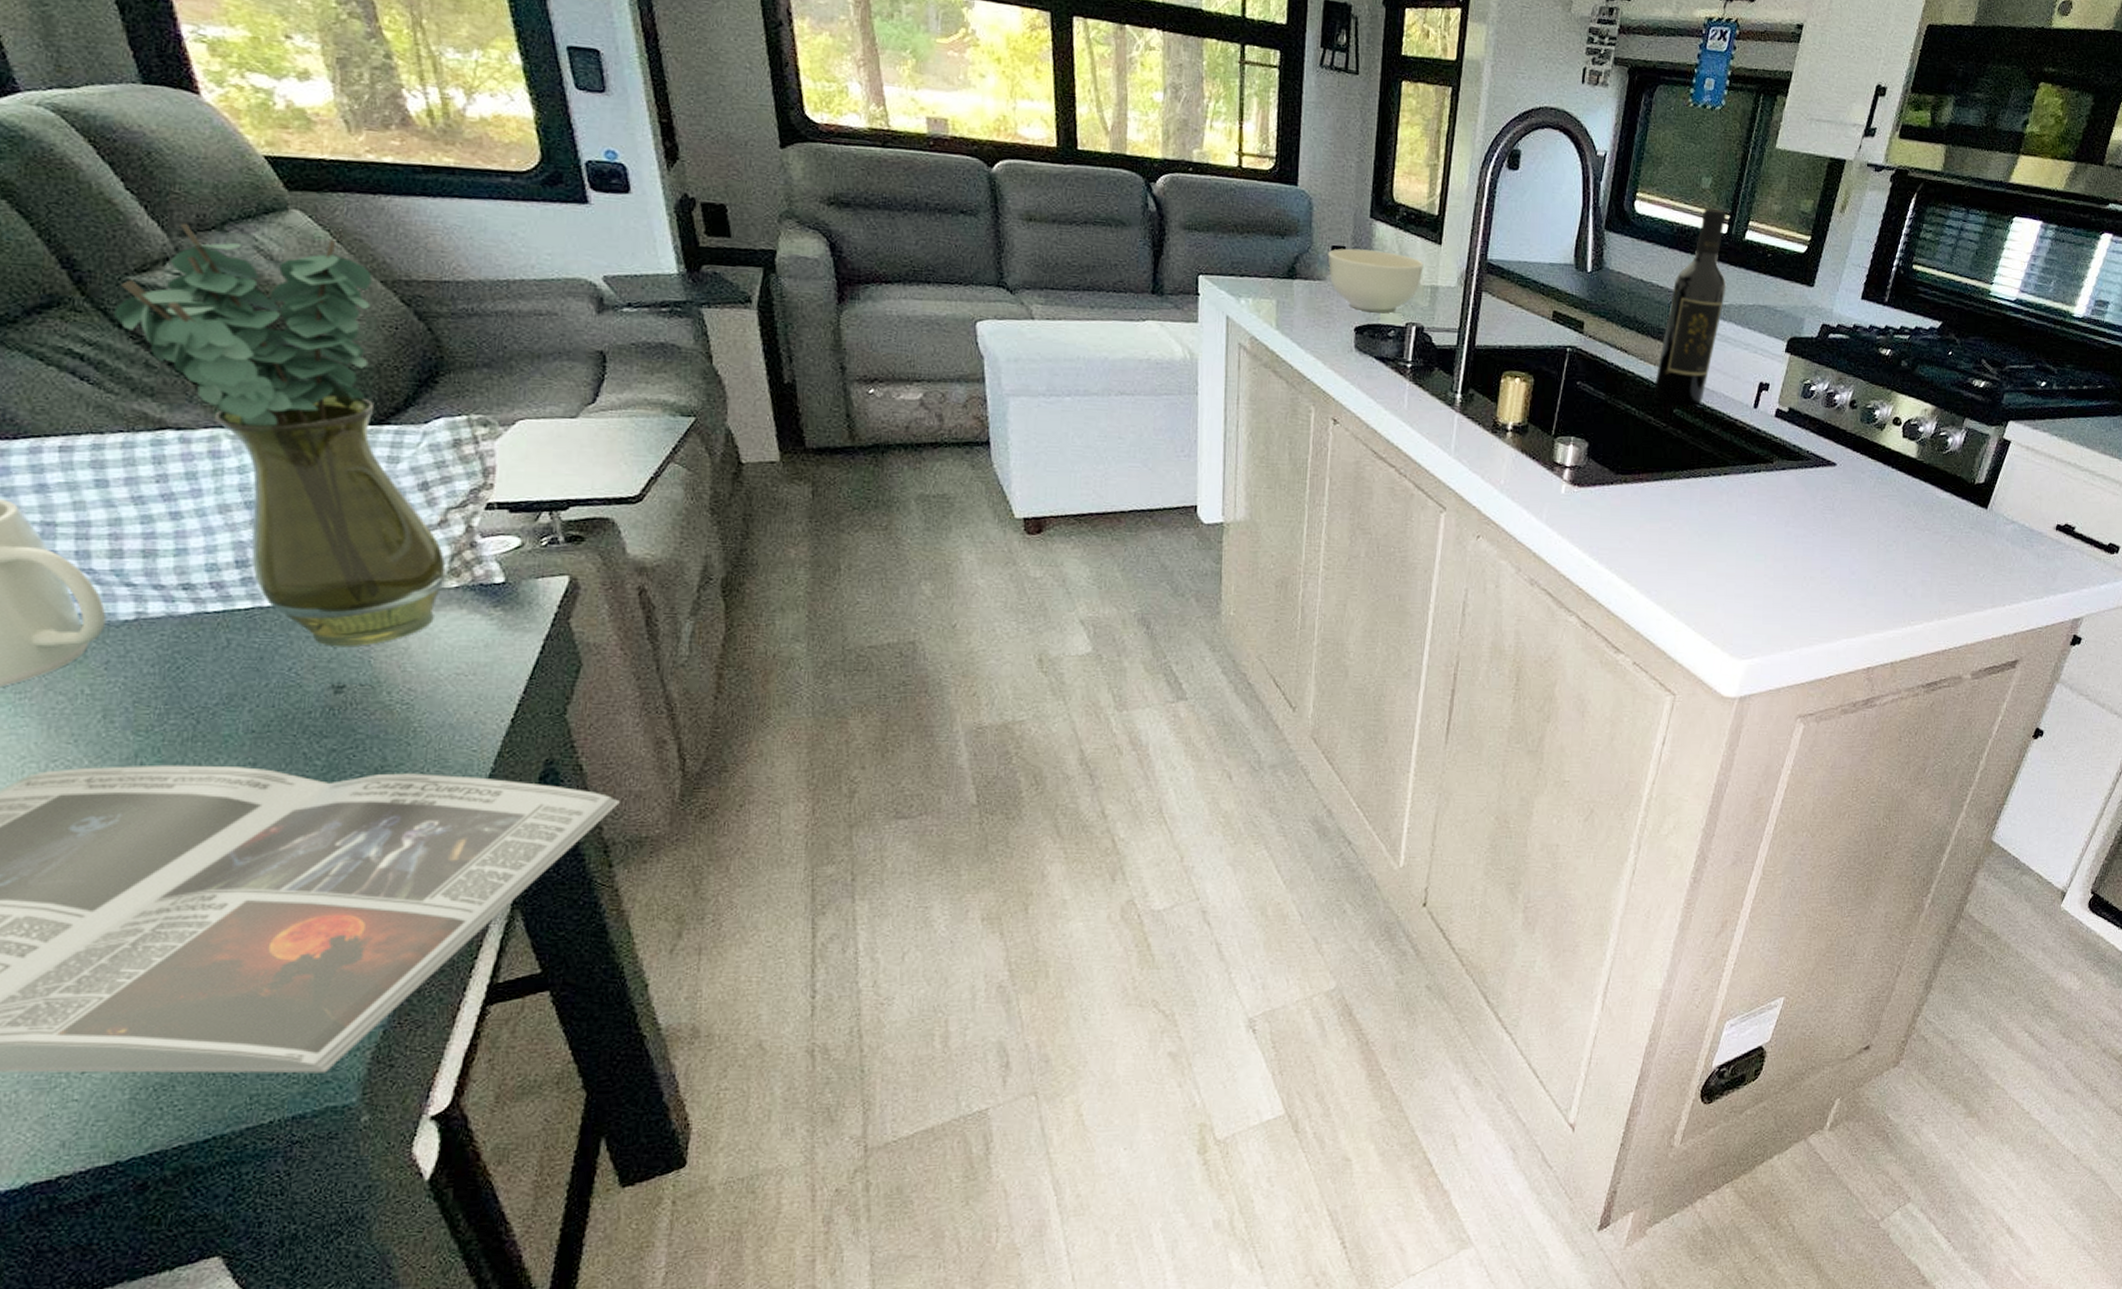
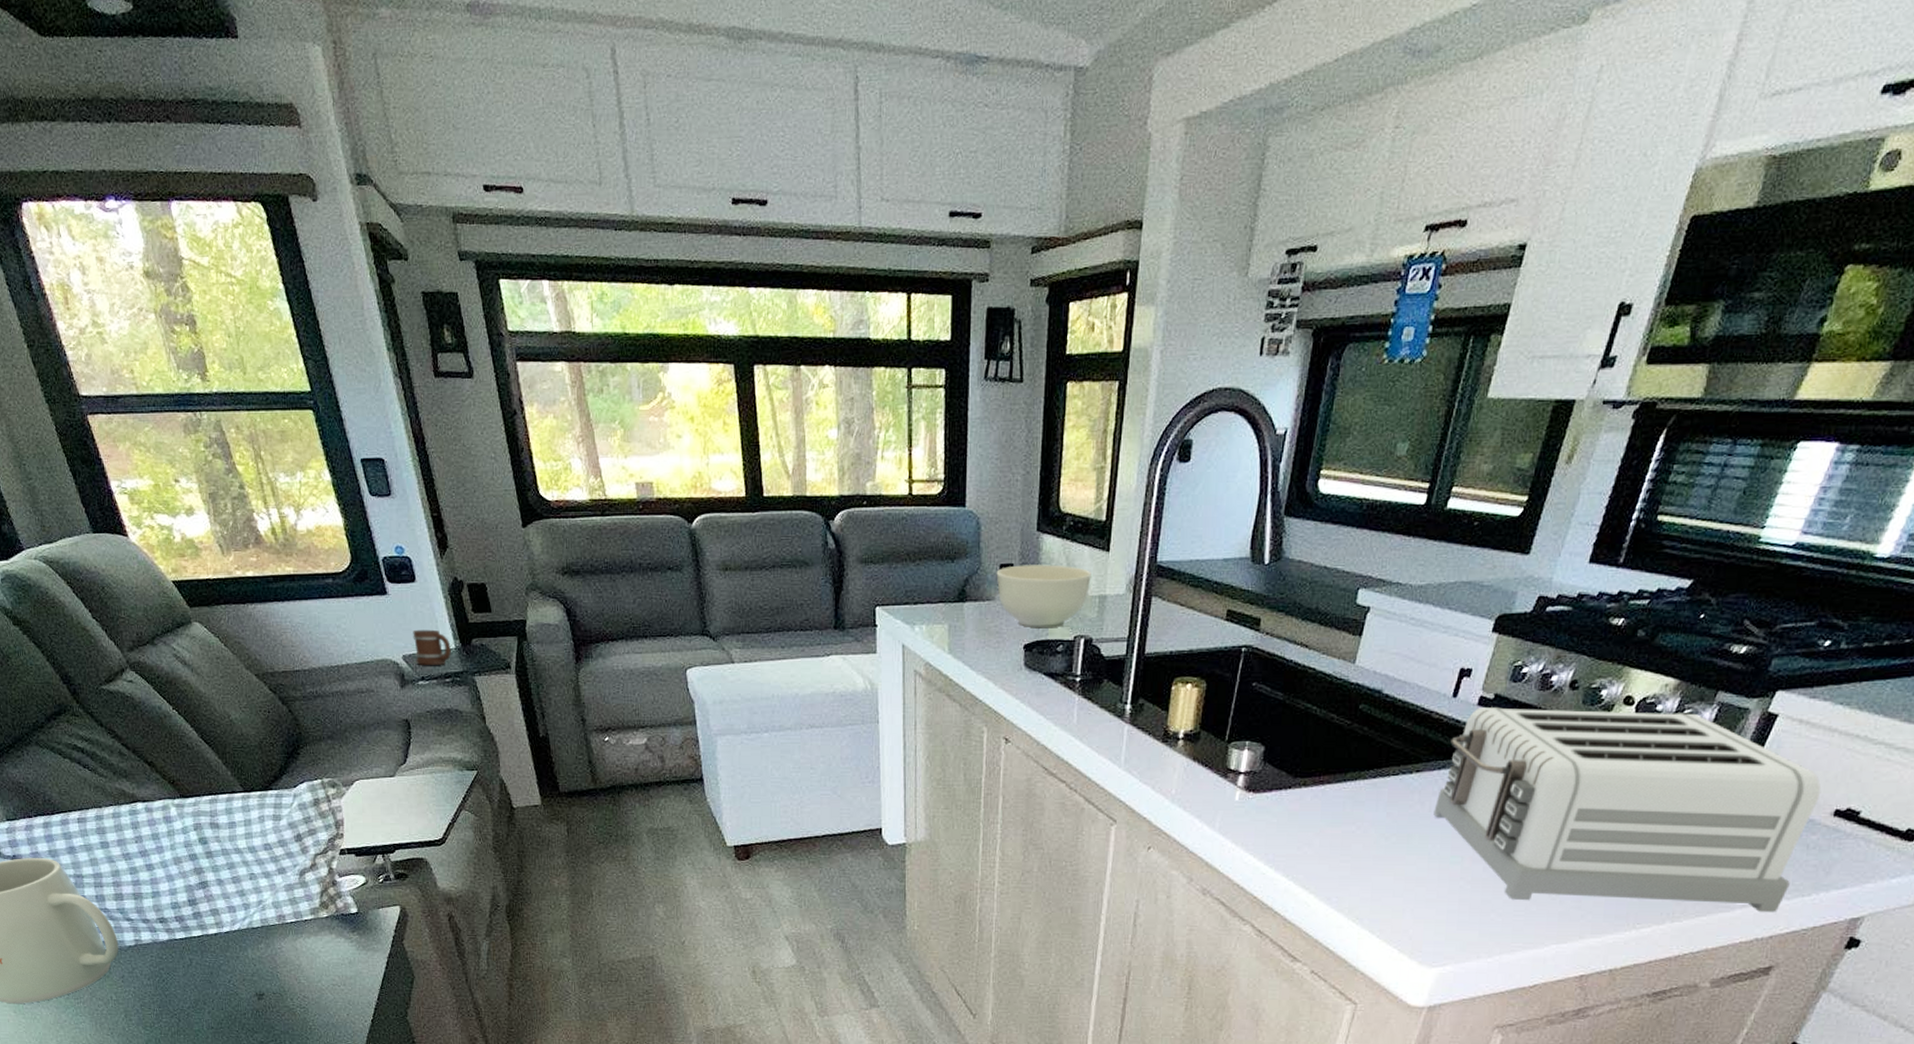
vase: present [114,222,447,647] -> none [97,640,320,965]
mug: none [620,247,672,292] -> present [413,629,451,665]
wine bottle: present [1653,208,1727,407] -> none [1337,477,1426,701]
toaster: none [1740,419,2046,612] -> present [1433,707,1821,912]

